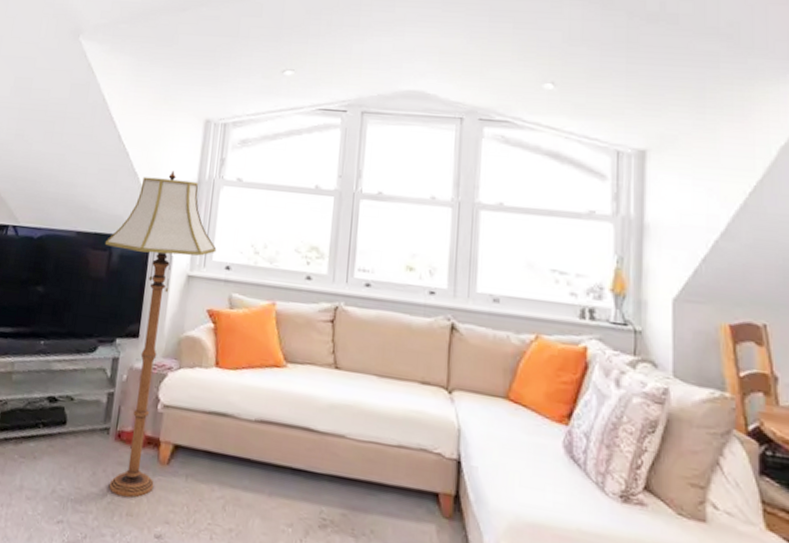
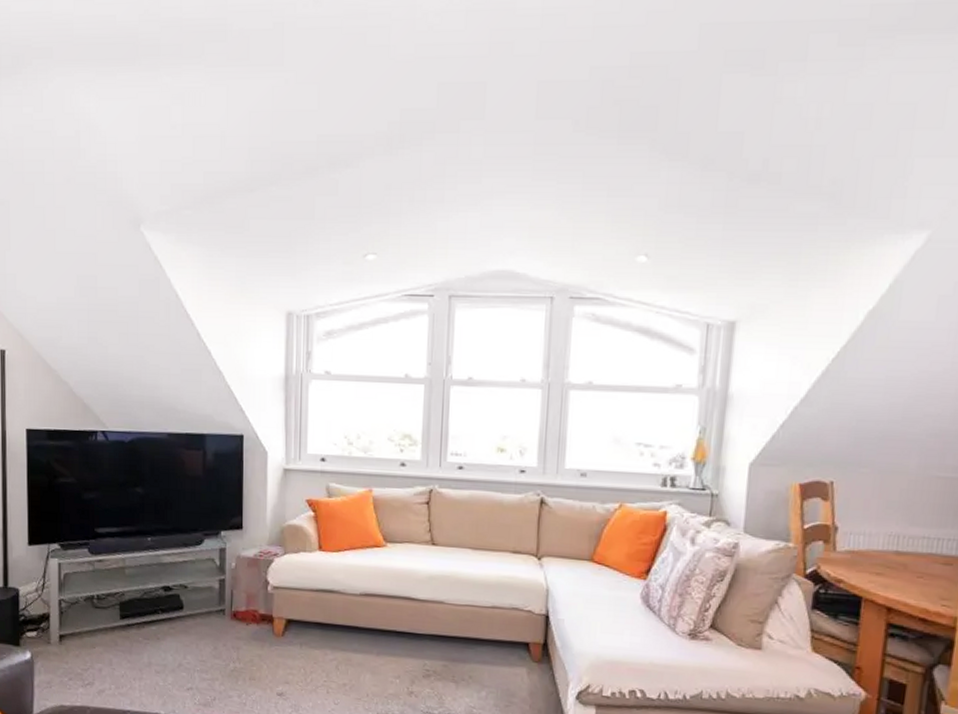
floor lamp: present [106,171,217,498] -> none [199,367,310,666]

